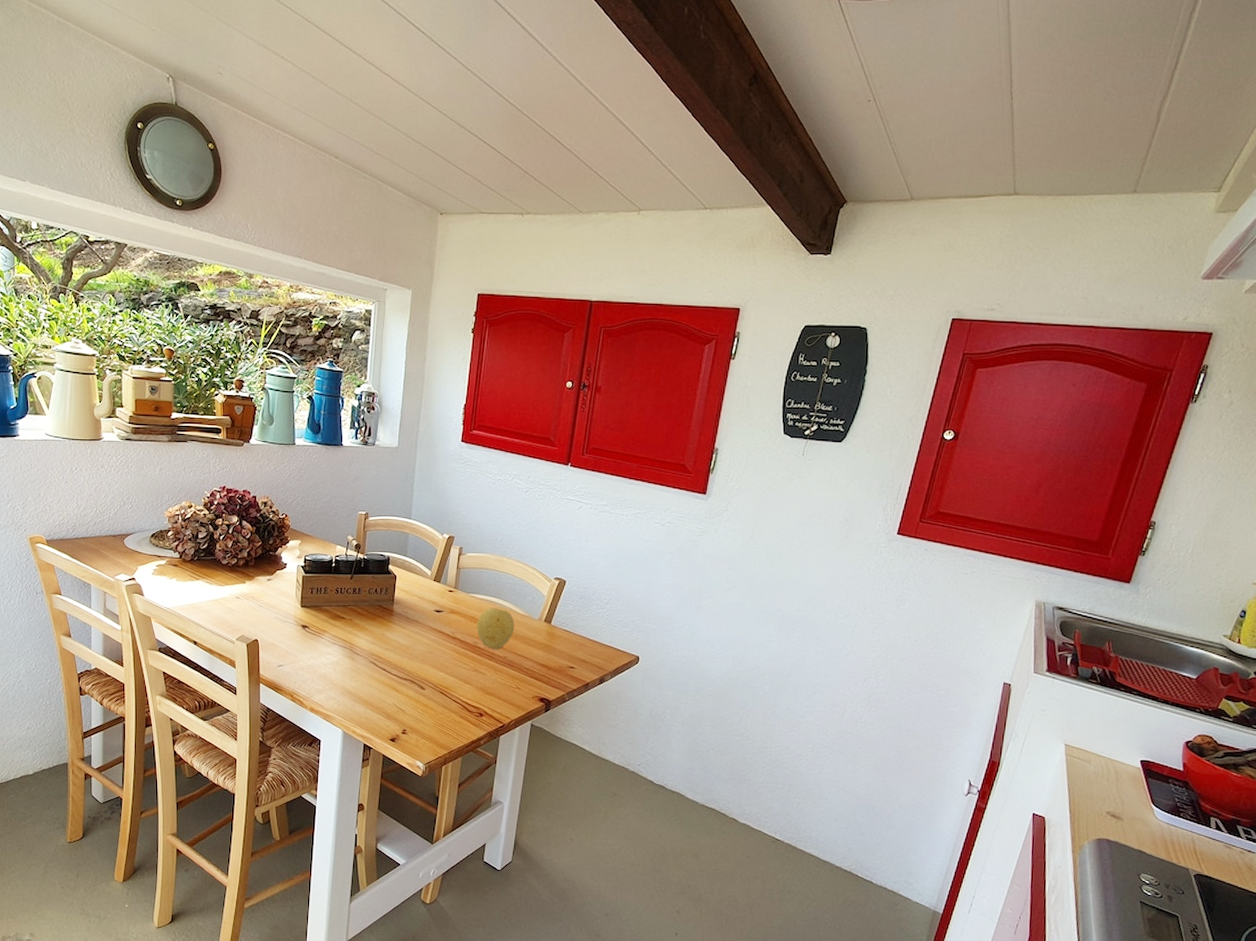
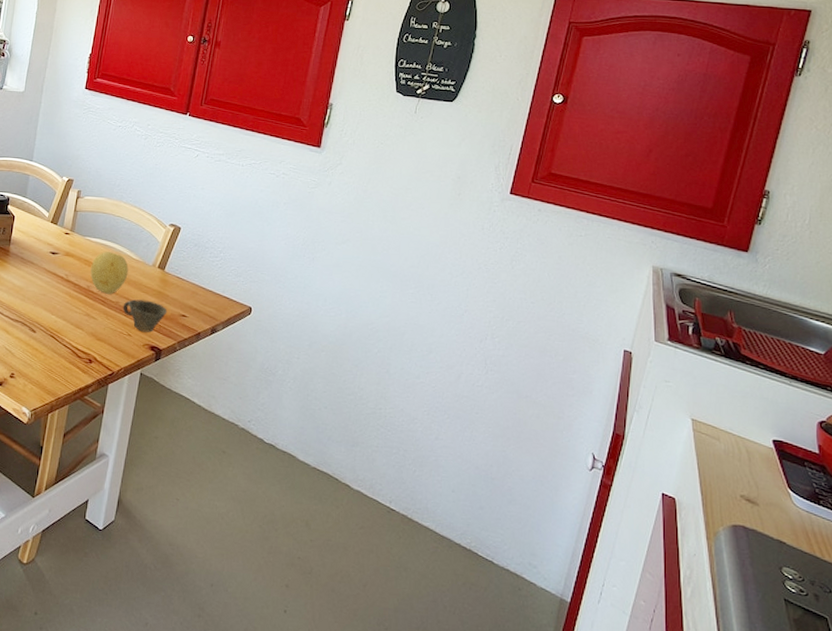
cup: none [510,653,555,685] -> present [122,299,167,332]

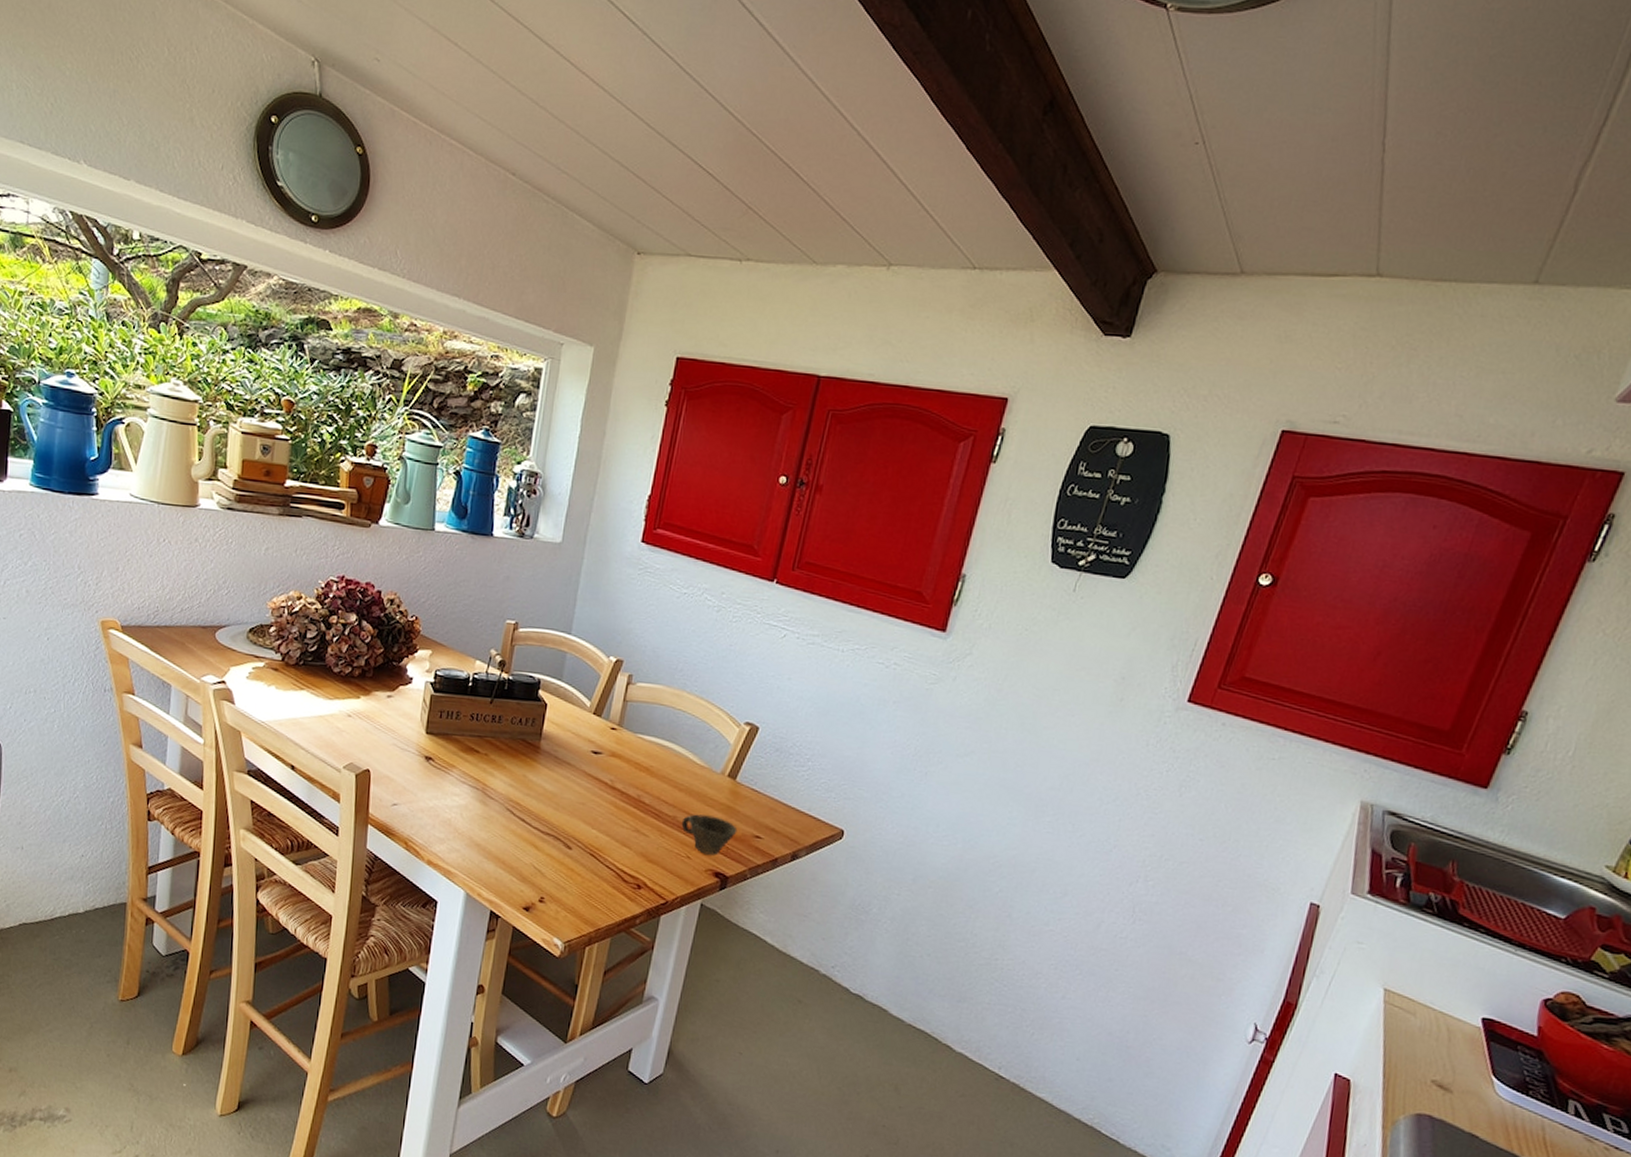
fruit: present [90,252,129,294] -> none [642,753,691,807]

